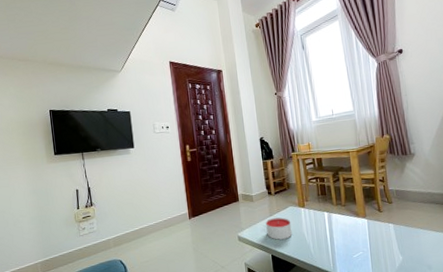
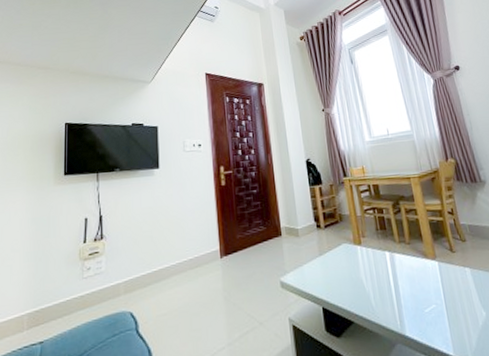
candle: present [265,217,292,240] -> none [314,257,348,287]

